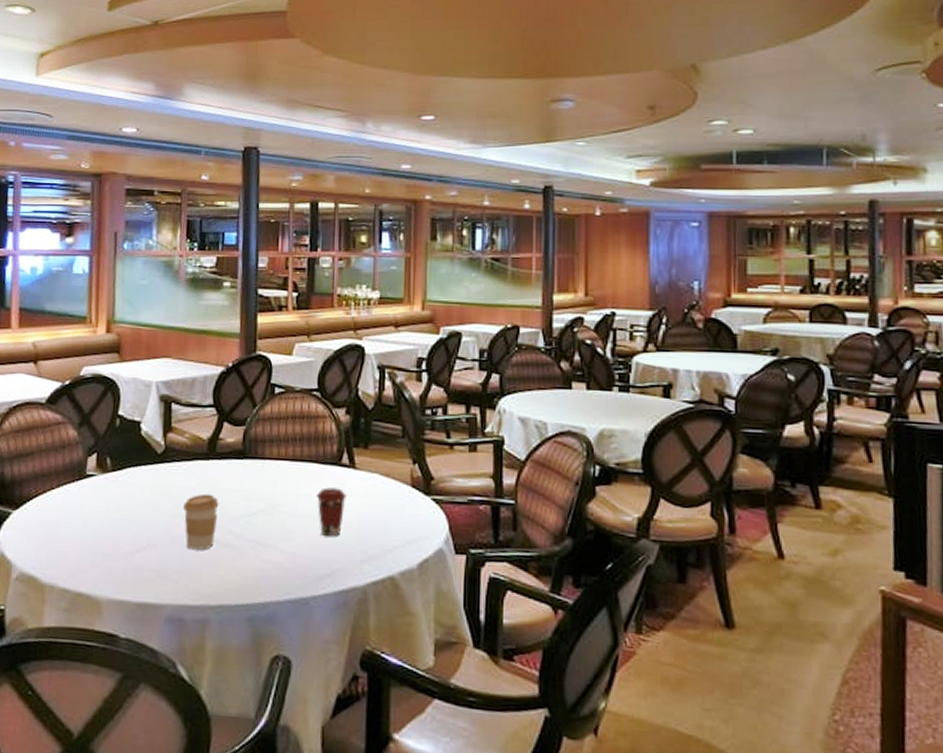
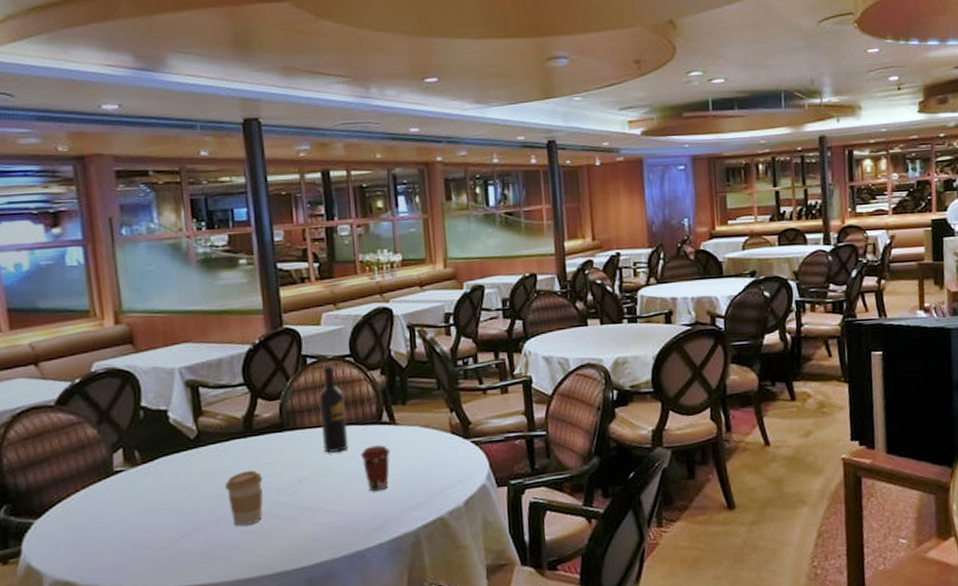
wine bottle: none [281,396,308,490] -> present [319,364,349,453]

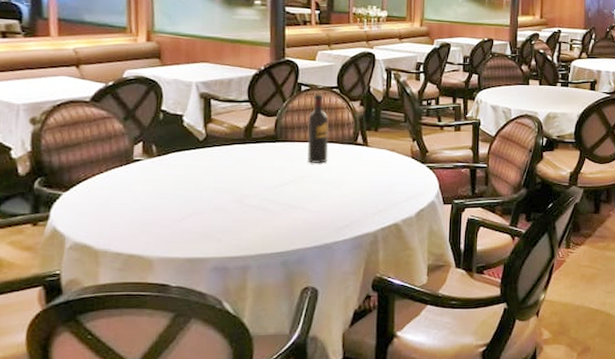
coffee cup: present [225,470,263,526] -> none [224,170,256,214]
coffee cup: present [361,445,390,492] -> none [337,161,361,198]

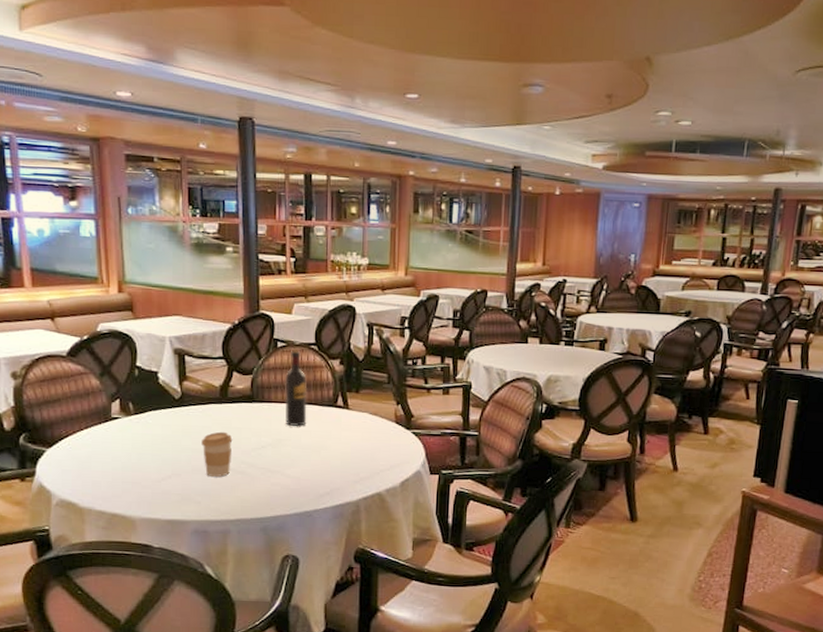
coffee cup: none [224,170,256,214] -> present [202,431,233,477]

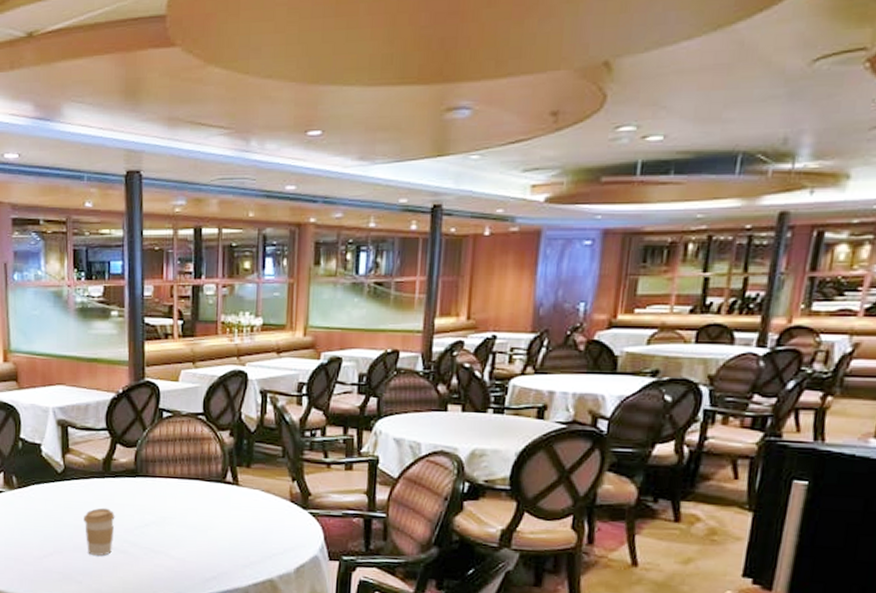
wine bottle: present [285,350,308,427] -> none [170,420,194,504]

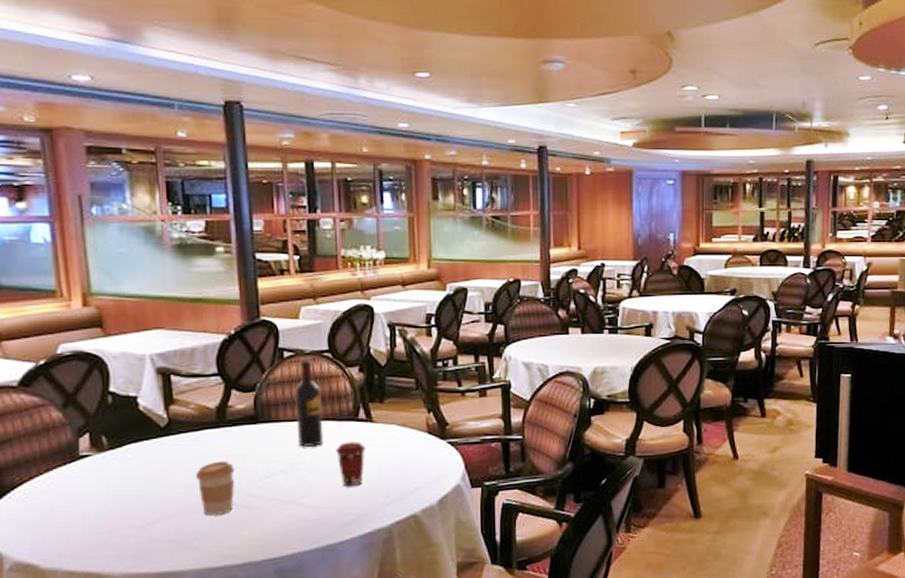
wine bottle: none [170,420,194,504] -> present [295,359,324,448]
coffee cup: none [203,502,230,546] -> present [336,441,366,487]

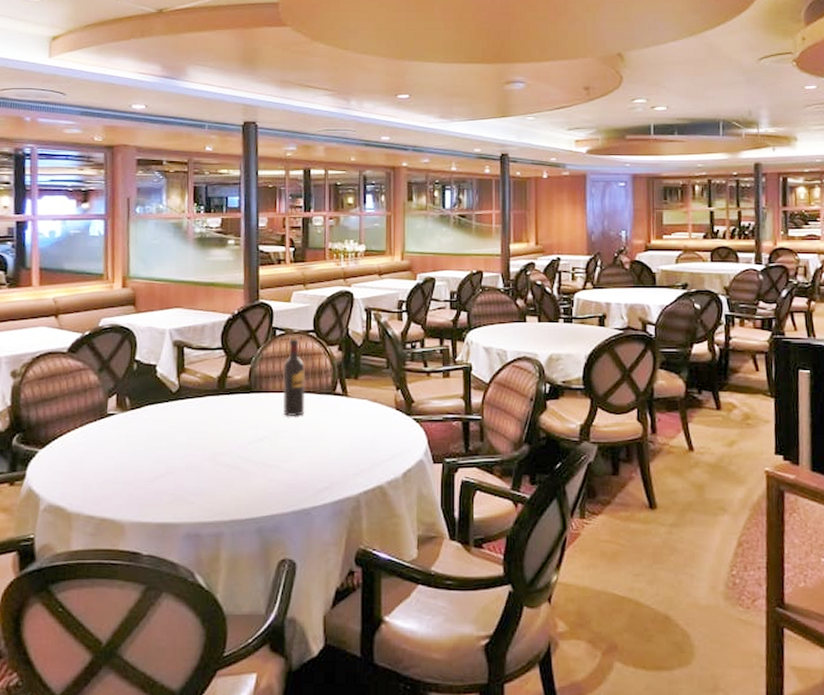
coffee cup: present [196,460,235,515] -> none [197,425,229,474]
coffee cup: present [336,441,366,487] -> none [315,414,340,456]

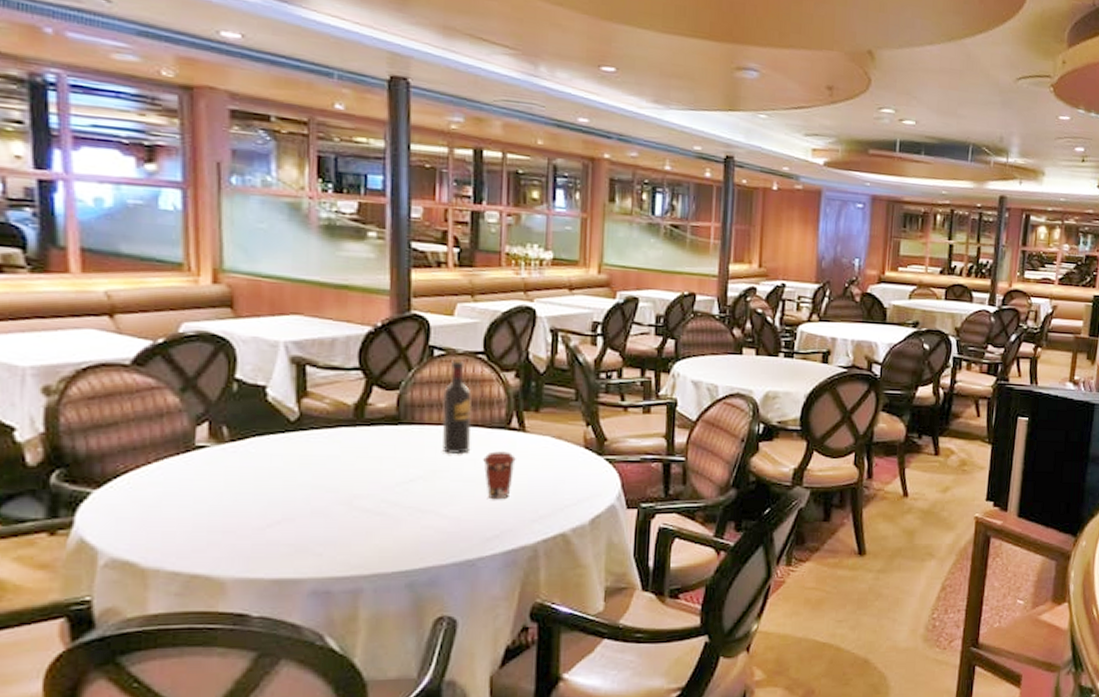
coffee cup: none [315,414,340,456] -> present [483,451,516,500]

